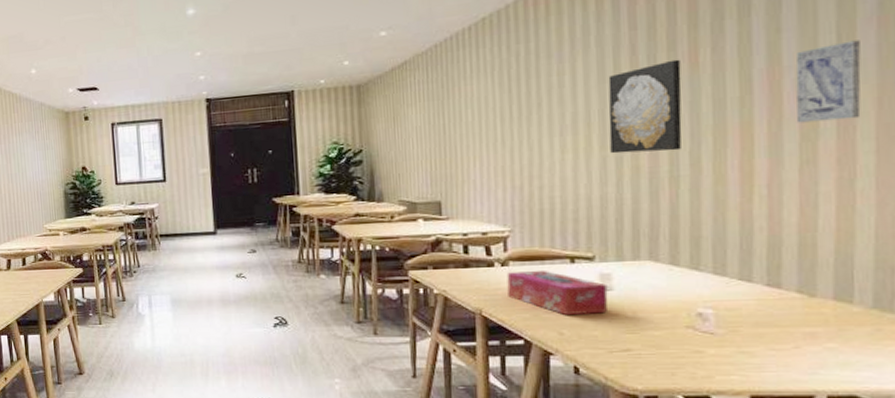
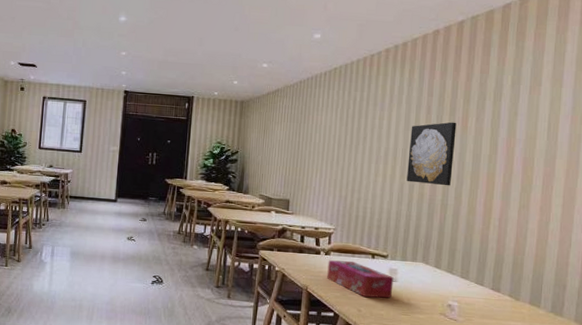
wall art: present [795,40,861,123] -> none [520,129,560,182]

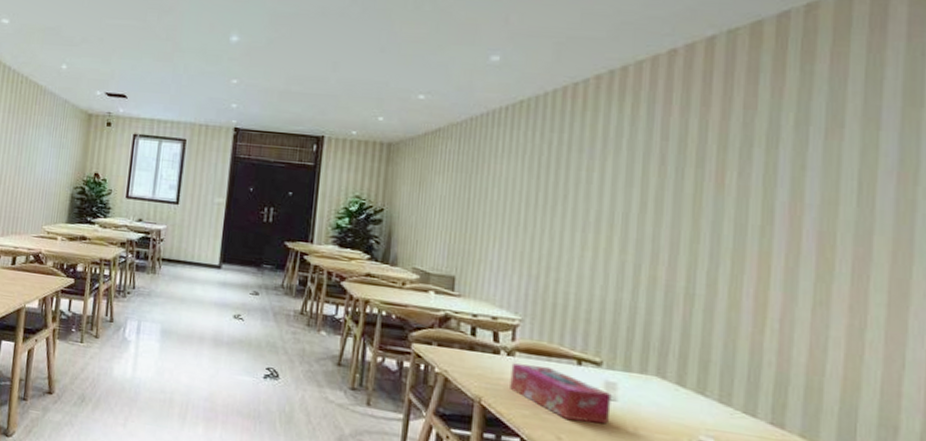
wall art: present [407,122,457,186] -> none [630,176,707,269]

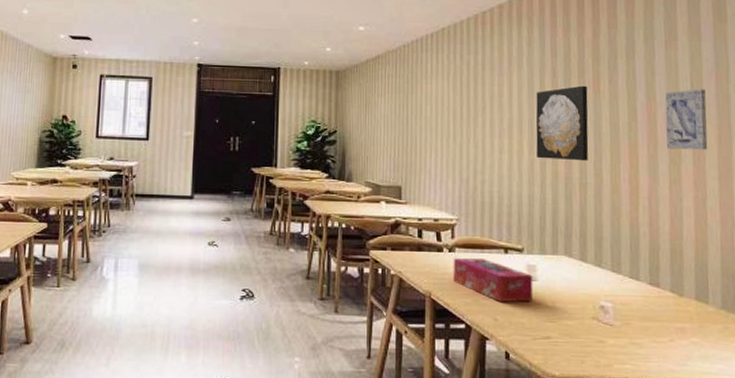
wall art: none [630,176,707,269] -> present [535,85,589,161]
wall art: none [813,190,879,269] -> present [665,89,708,150]

